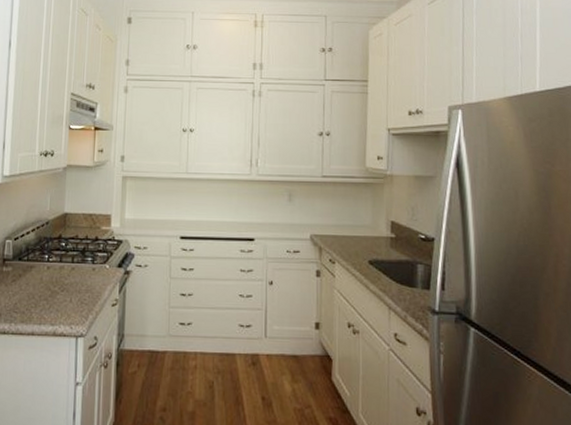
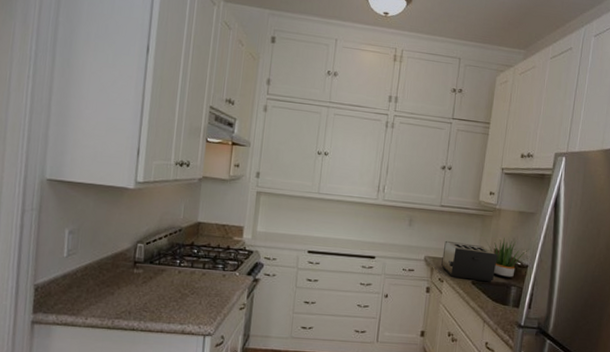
toaster: none [330,215,396,261] -> present [441,240,498,283]
potted plant: none [381,207,433,255] -> present [487,237,529,278]

